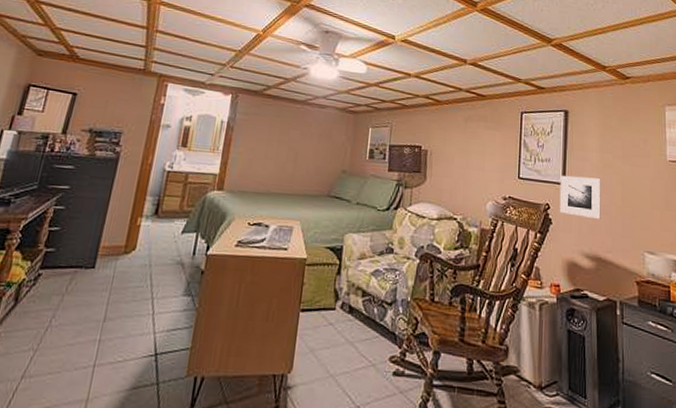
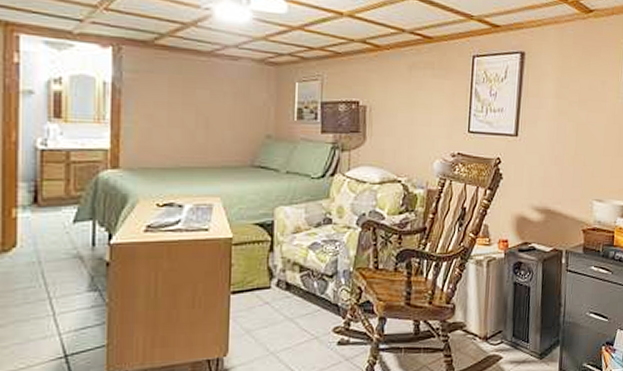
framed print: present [559,175,601,219] -> none [510,125,556,170]

